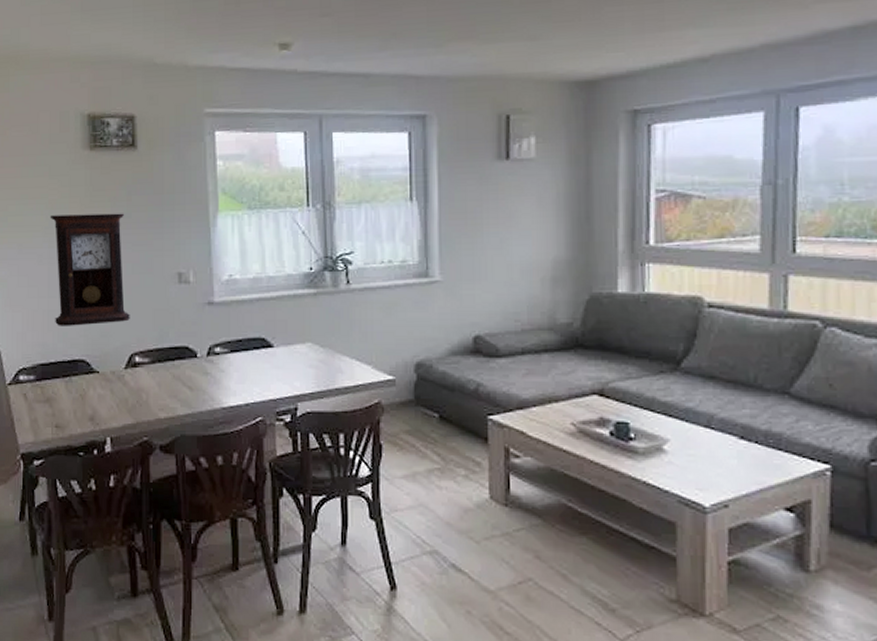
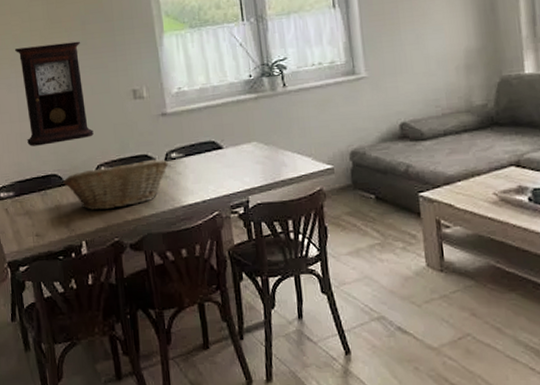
fruit basket: none [91,352,211,404] -> present [63,159,168,210]

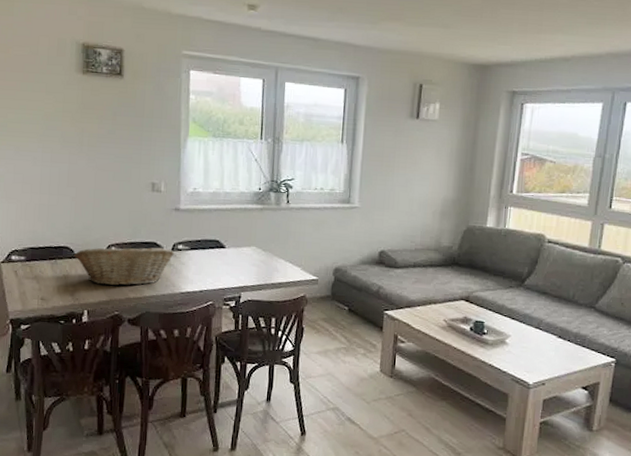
pendulum clock: present [14,41,94,147] -> none [44,125,110,219]

